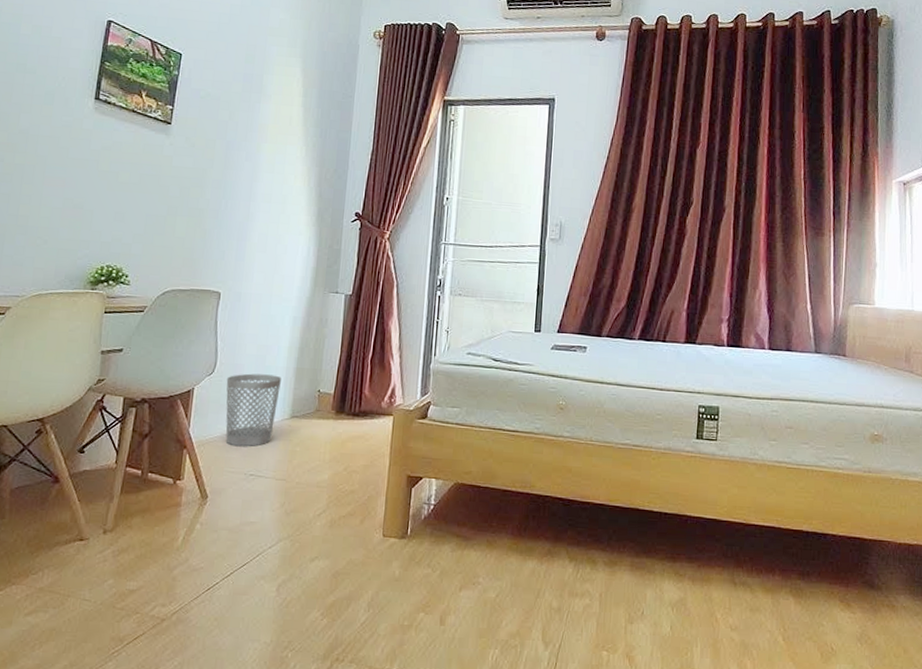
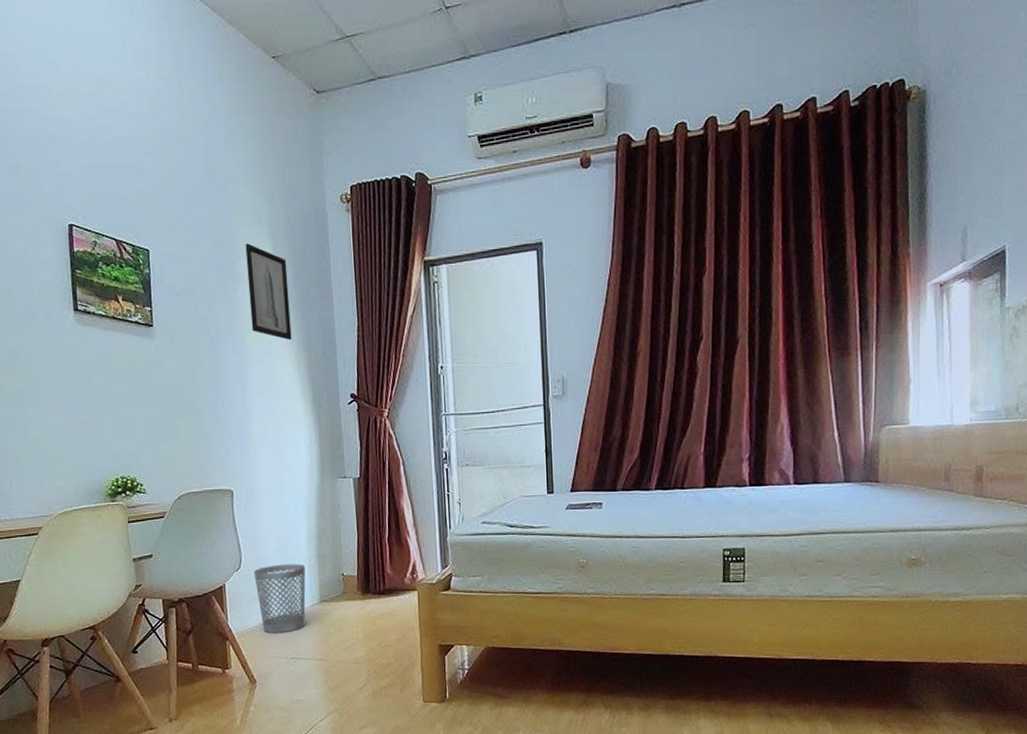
wall art: none [268,61,314,154] -> present [245,243,292,340]

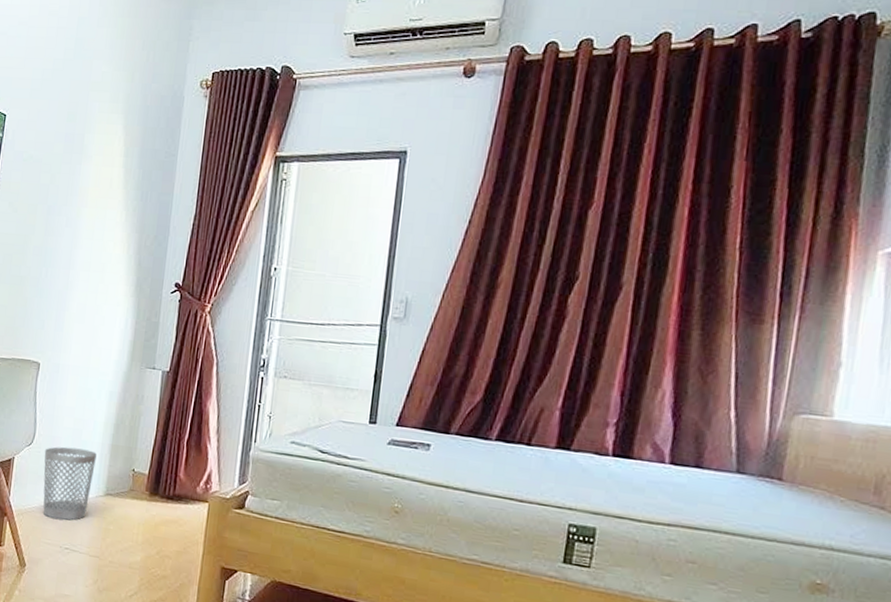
wall art: present [245,243,292,340] -> none [89,119,135,219]

